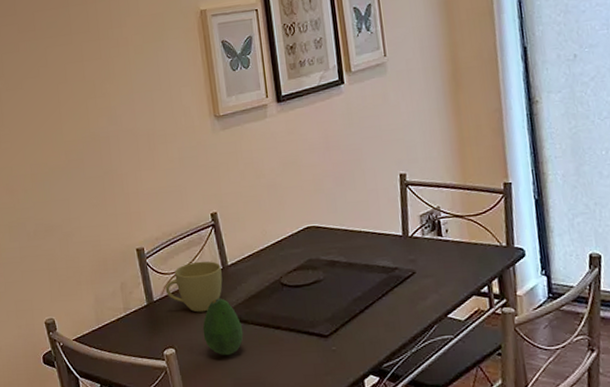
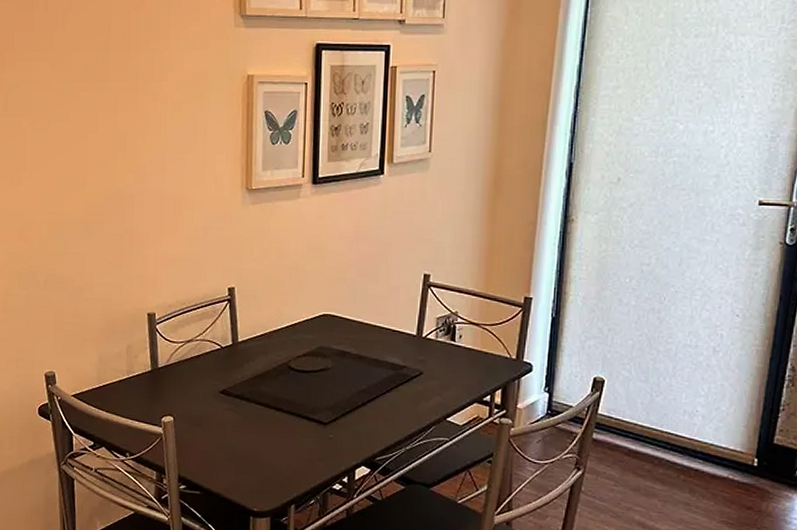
cup: present [165,261,223,313] -> none [171,334,231,385]
fruit: present [202,298,244,356] -> none [203,373,244,431]

